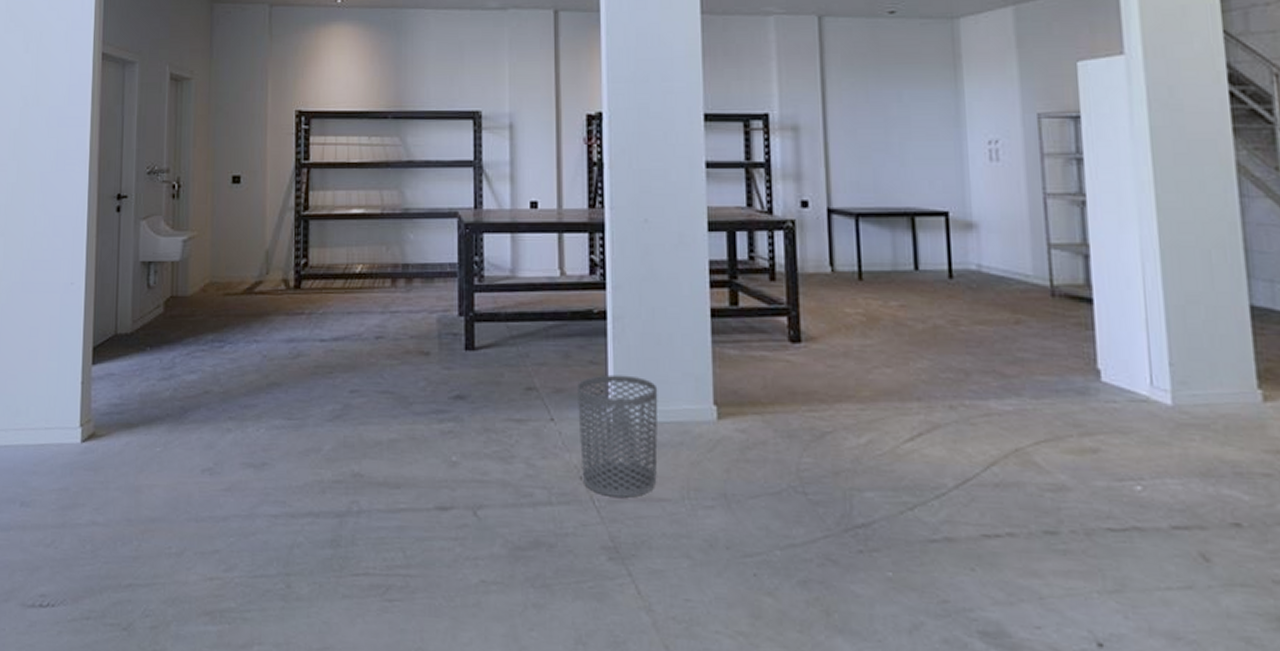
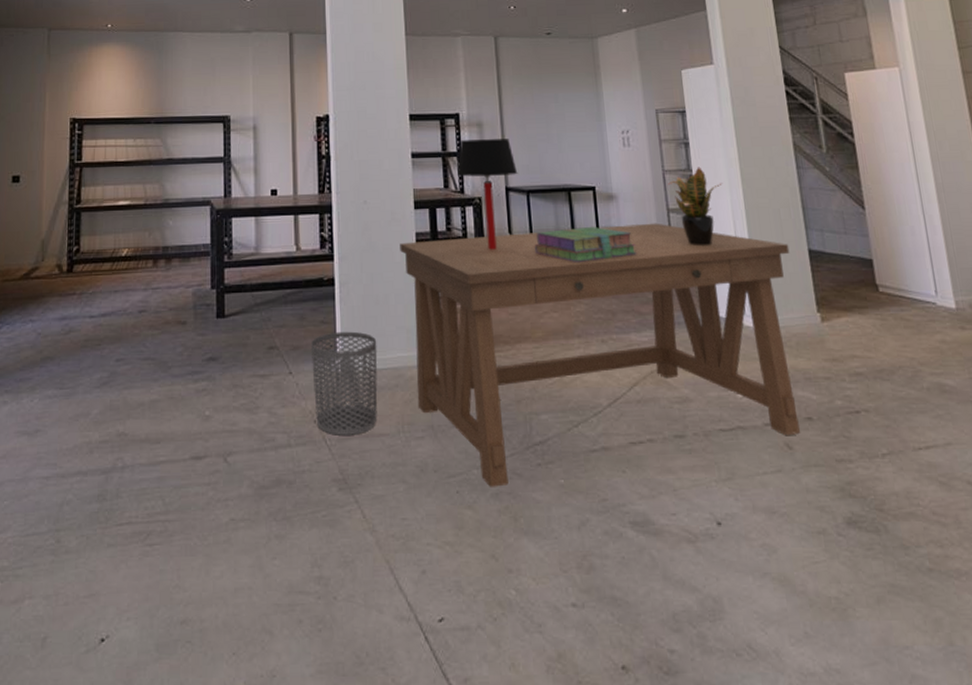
desk: none [689,261,1222,574] -> present [400,223,800,487]
table lamp: none [763,147,845,286] -> present [456,139,518,250]
stack of books: none [863,263,1002,307] -> present [534,227,637,262]
potted plant: none [1051,190,1128,295] -> present [668,167,722,247]

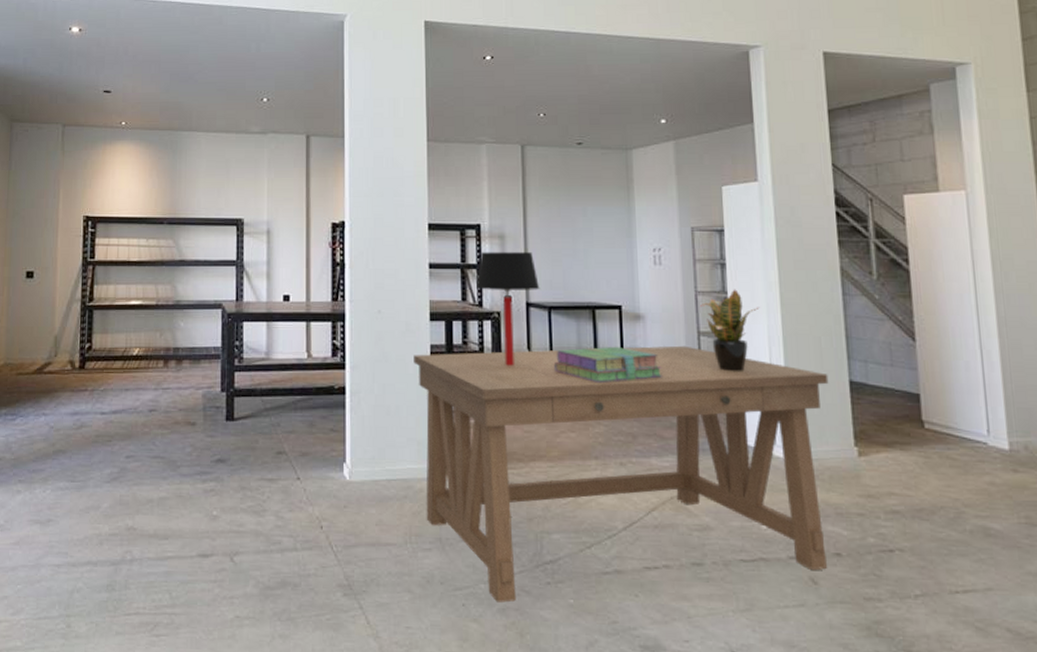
waste bin: present [311,331,378,435] -> none [320,440,387,543]

